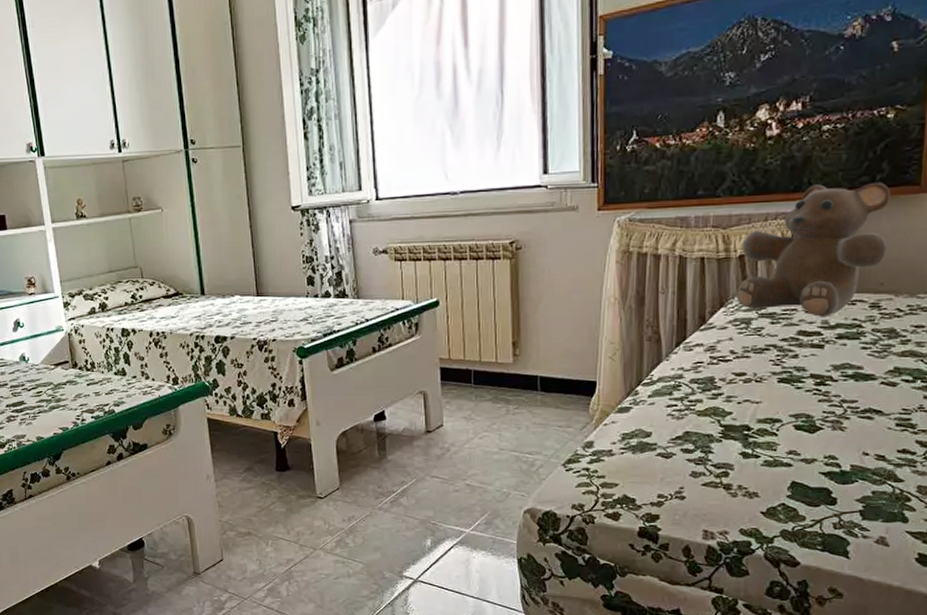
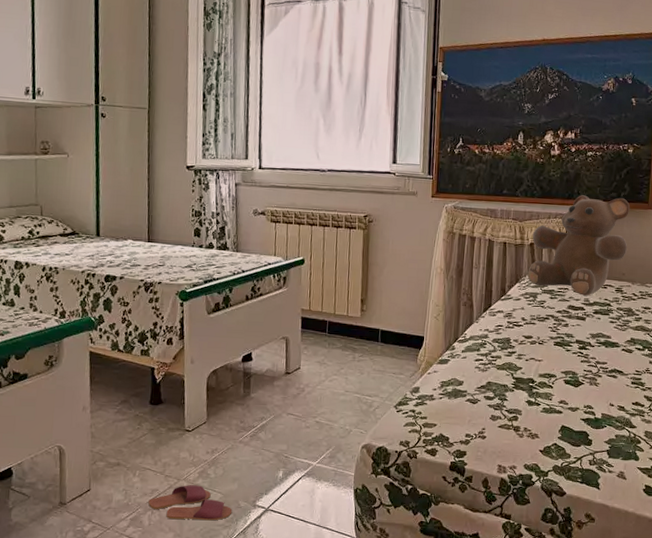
slippers: none [285,553,377,592] -> present [148,484,232,521]

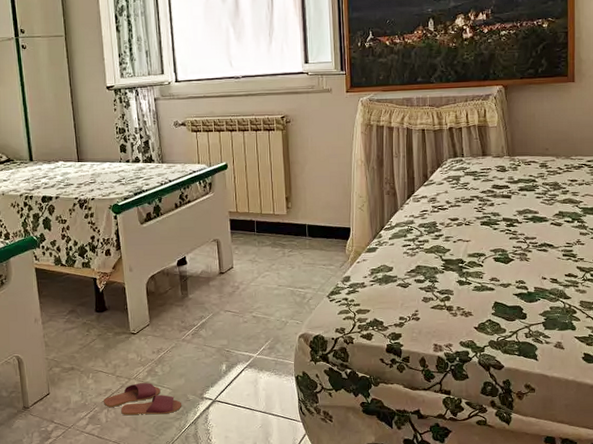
teddy bear: present [527,195,630,296] -> none [449,73,549,174]

